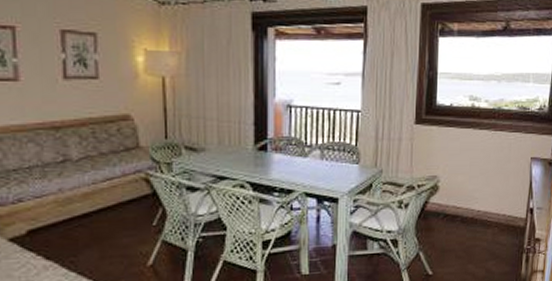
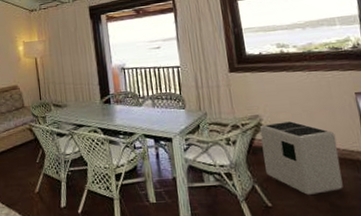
air purifier: none [433,184,505,262] -> present [259,121,343,195]

